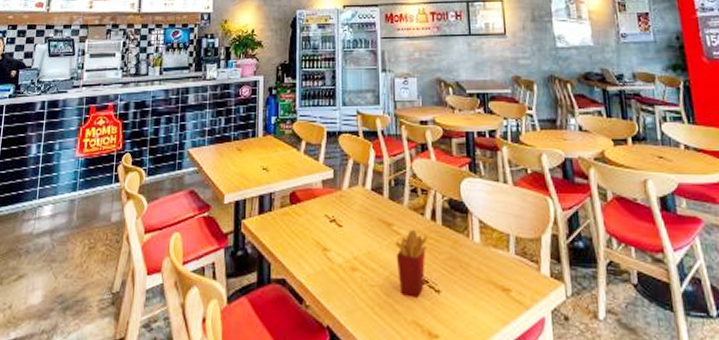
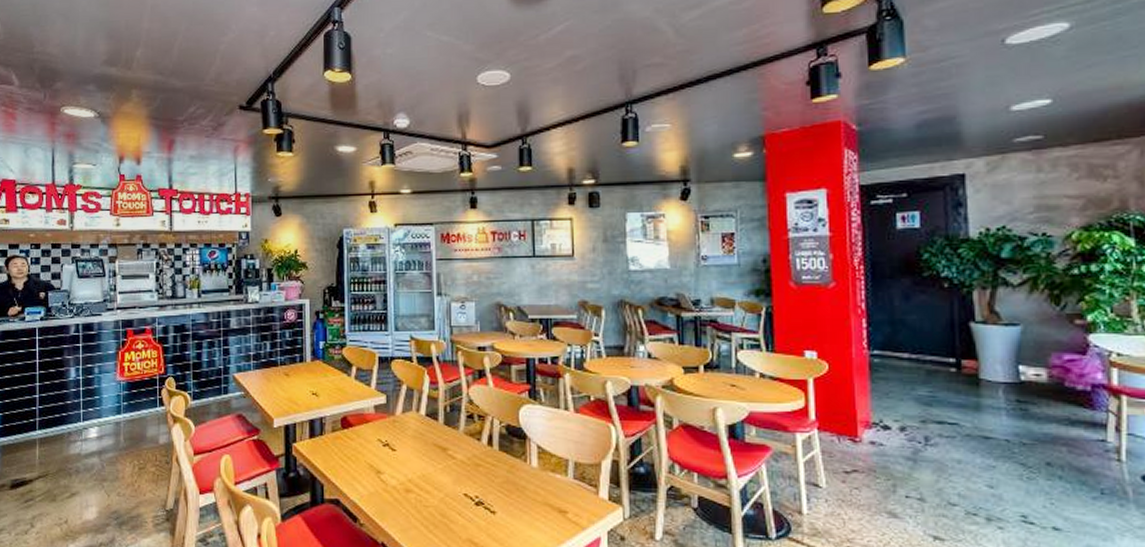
french fries: present [395,229,428,298] -> none [451,453,484,518]

